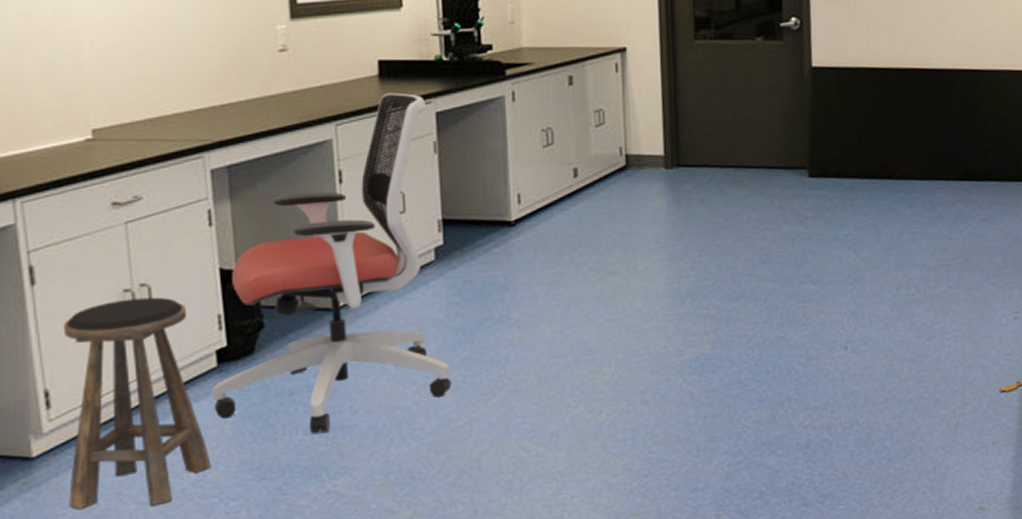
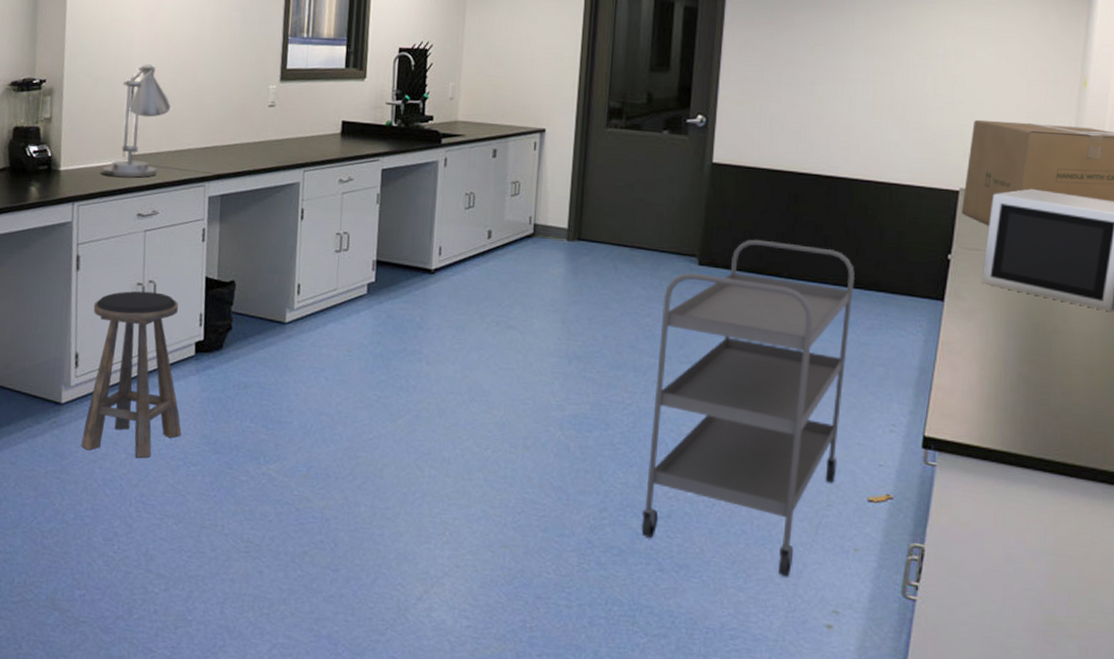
desk lamp: none [48,12,142,161] -> present [99,64,171,178]
office chair: present [211,93,452,433] -> none [188,149,376,424]
utility cart: none [776,142,968,484] -> present [641,239,856,577]

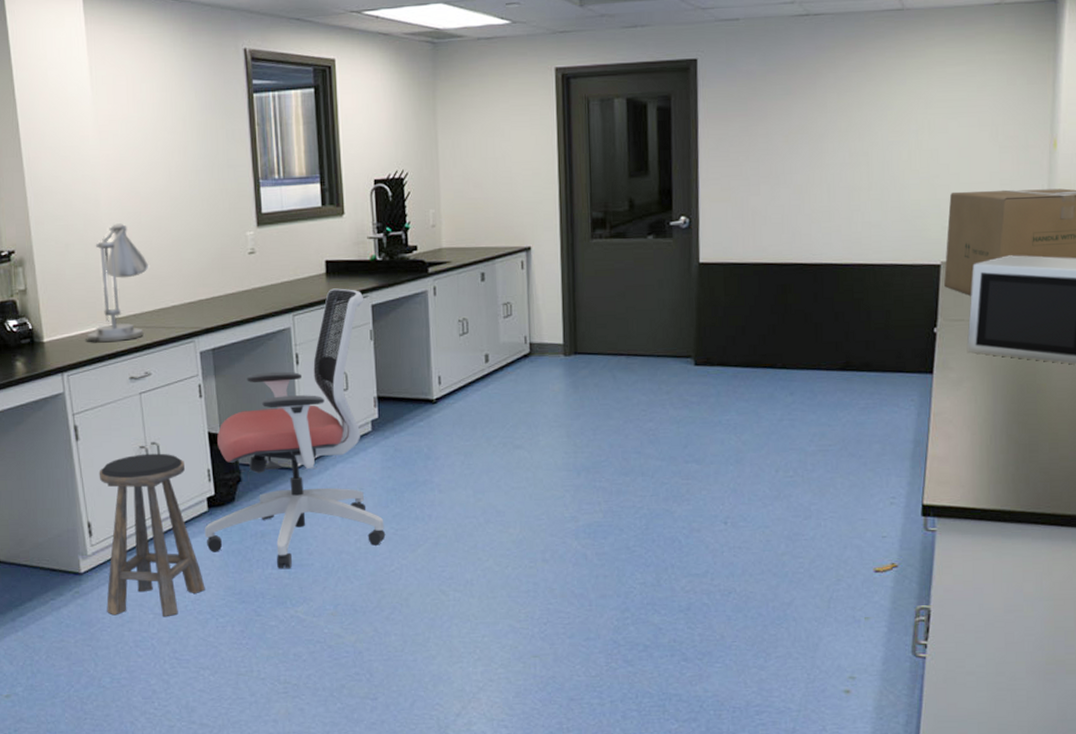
office chair: none [188,149,376,424] -> present [204,288,386,568]
utility cart: present [641,239,856,577] -> none [662,334,847,651]

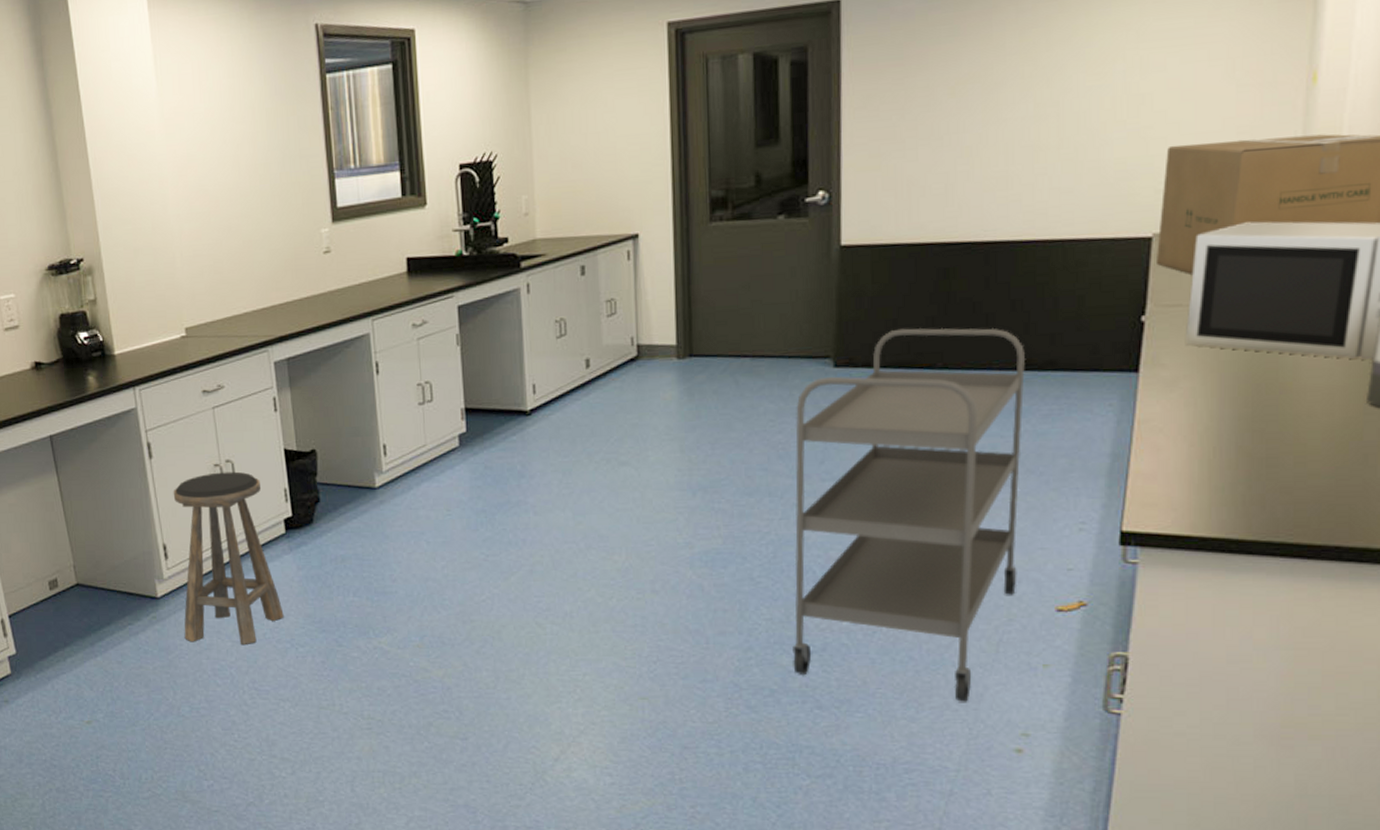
desk lamp: present [84,223,148,343] -> none [155,224,219,355]
office chair: present [204,288,386,568] -> none [281,288,476,596]
utility cart: none [662,334,847,651] -> present [792,327,1026,702]

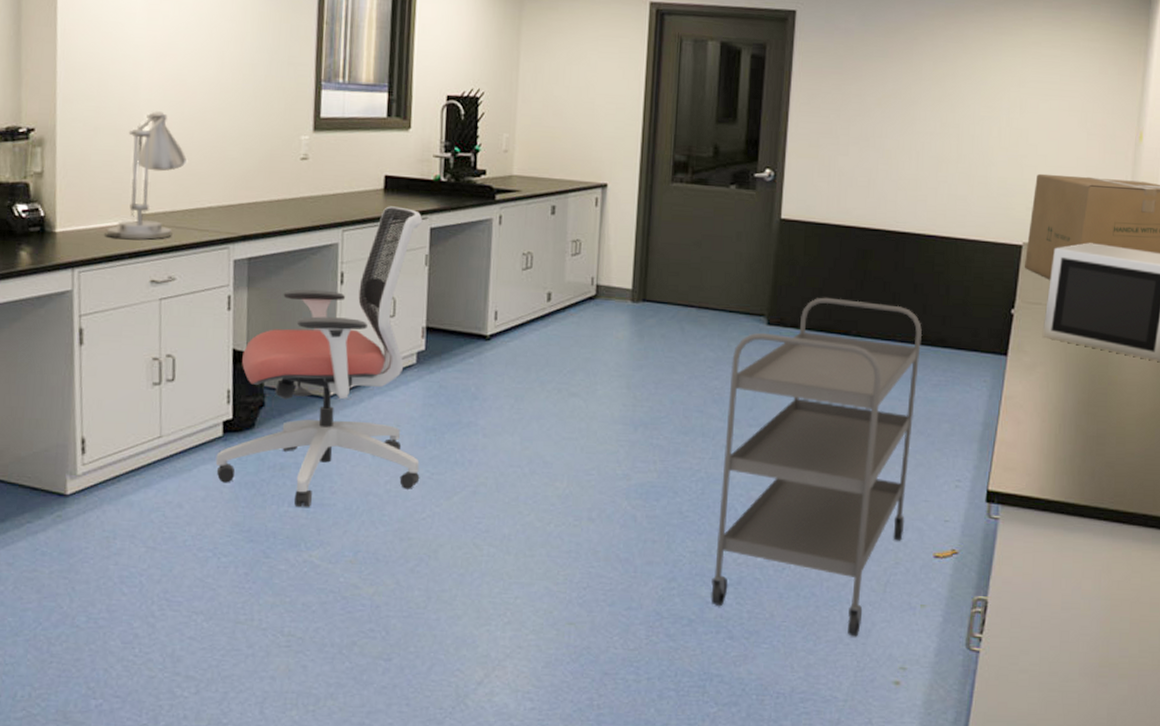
desk lamp: none [155,224,219,355] -> present [103,111,187,240]
stool: present [173,471,284,644] -> none [92,366,210,551]
office chair: none [281,288,476,596] -> present [215,206,423,507]

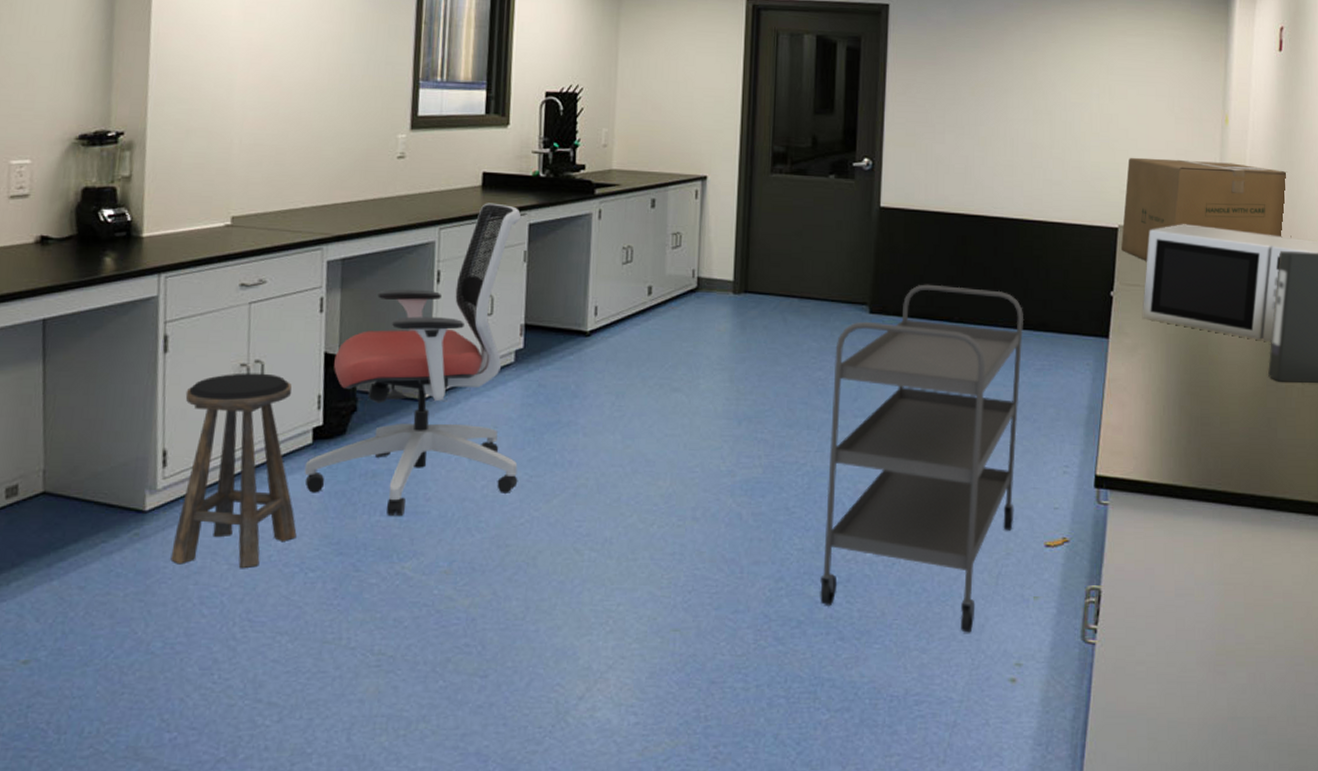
stool: none [92,366,210,551] -> present [170,373,297,568]
desk lamp: present [103,111,187,240] -> none [192,112,280,242]

